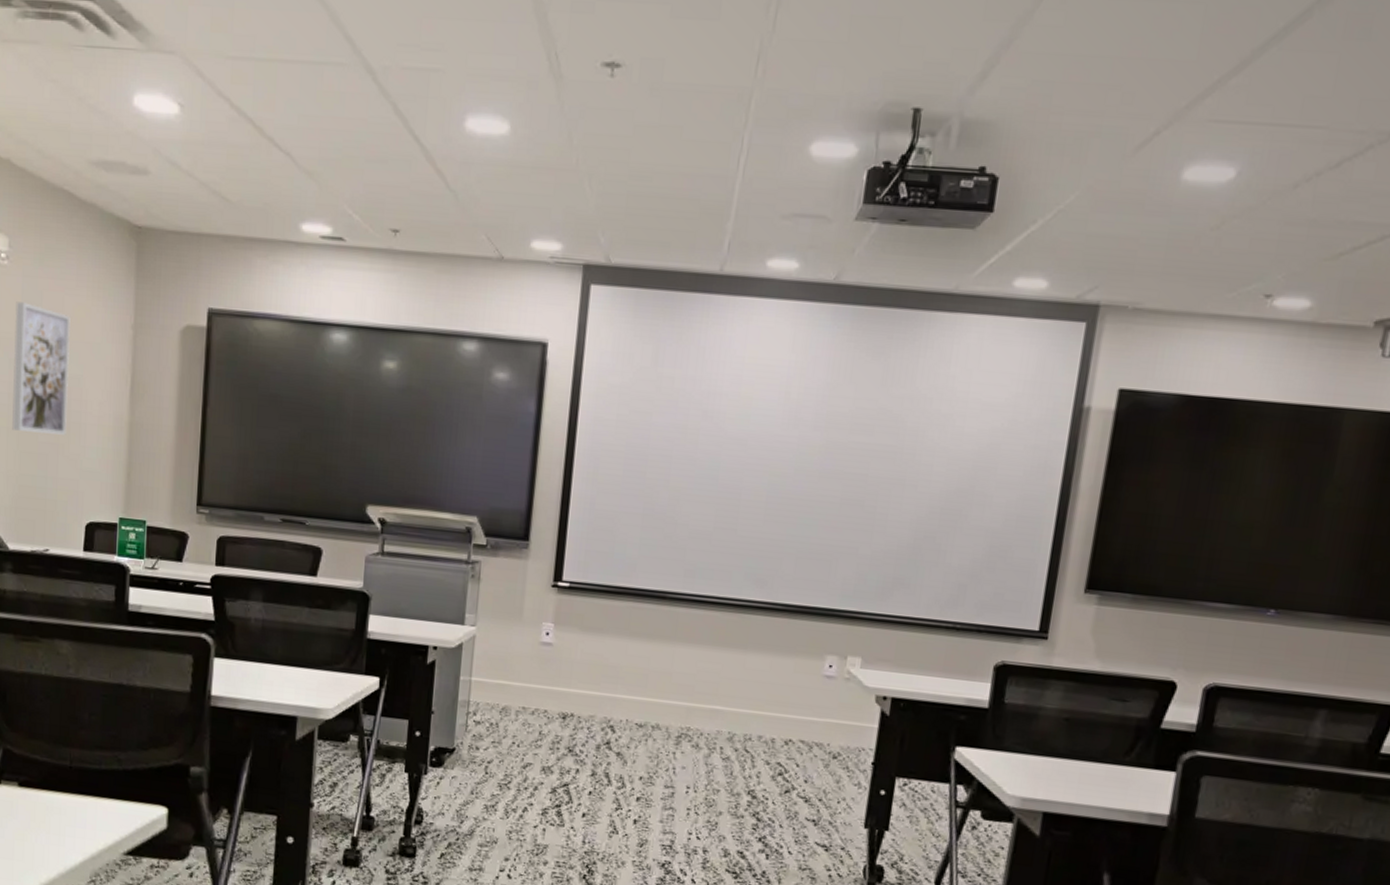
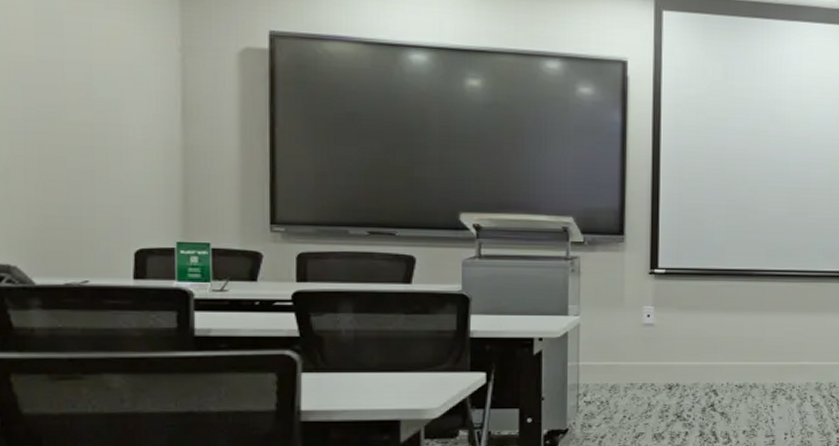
wall art: present [12,302,71,435] -> none [27,24,103,161]

